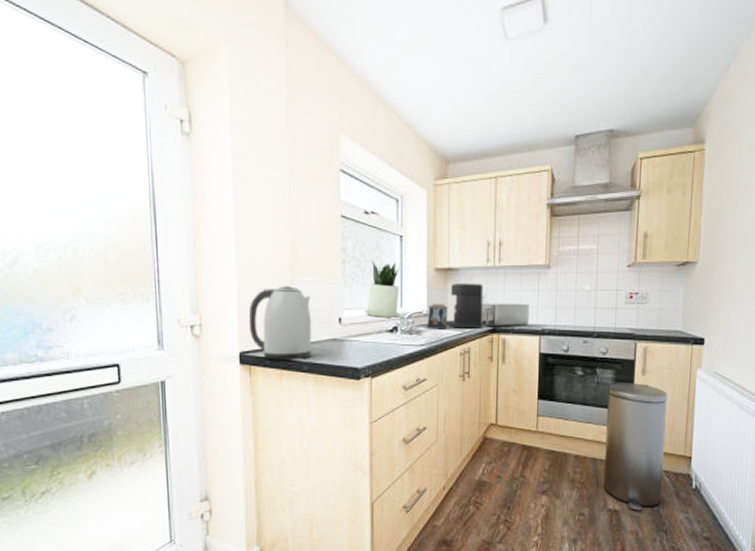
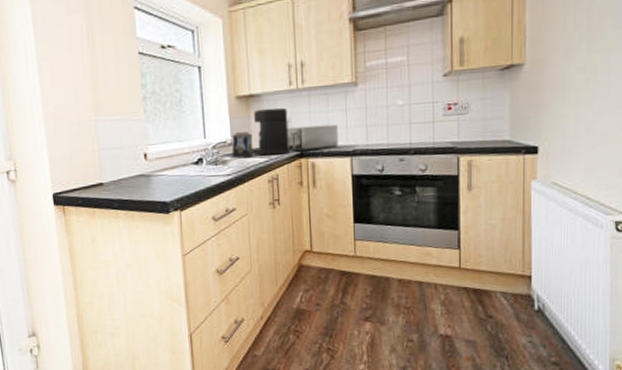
kettle: present [248,286,312,361] -> none [58,126,121,200]
planter: present [364,260,401,317] -> none [168,94,205,150]
pedal bin: present [603,382,668,511] -> none [429,199,500,335]

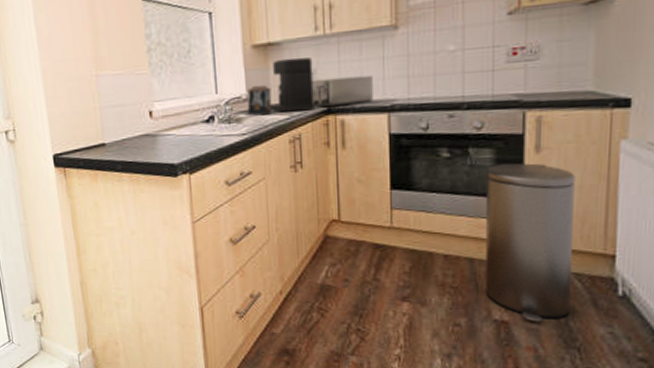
pedal bin: none [429,199,500,335] -> present [485,162,575,322]

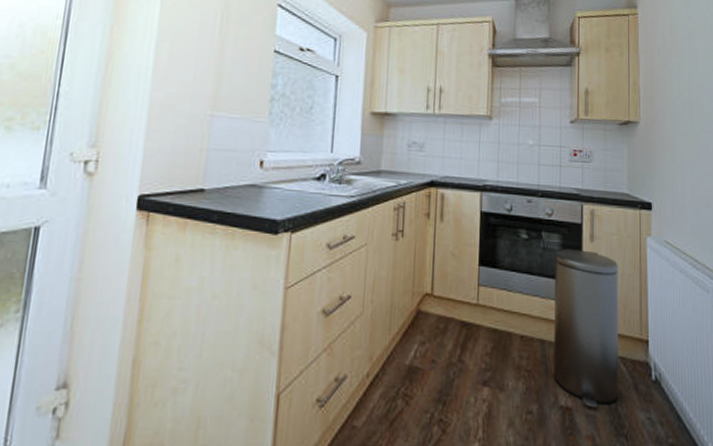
canister: present [242,85,273,117] -> none [353,151,383,180]
coffee maker: present [271,57,315,112] -> none [380,129,422,181]
toaster: present [312,75,373,108] -> none [418,153,470,181]

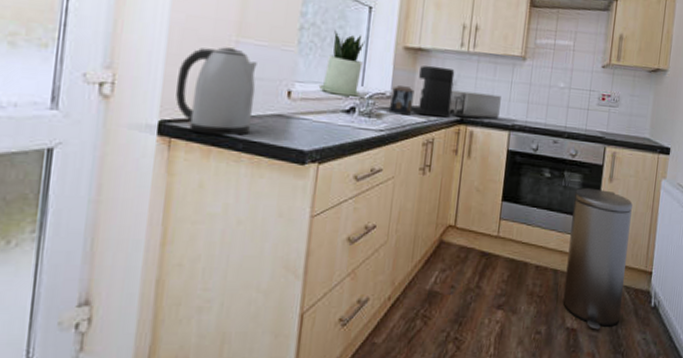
kettle: none [154,121,231,208] -> present [175,47,257,136]
planter: none [289,100,333,164] -> present [318,30,365,97]
canister: none [353,151,383,180] -> present [383,86,415,116]
coffee maker: none [380,129,422,181] -> present [411,65,455,118]
toaster: none [418,153,470,181] -> present [449,90,501,120]

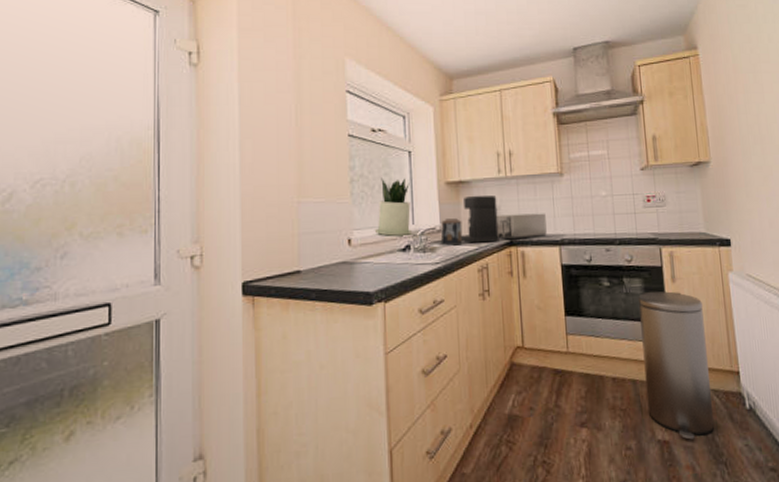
kettle: present [175,47,257,136] -> none [252,208,321,290]

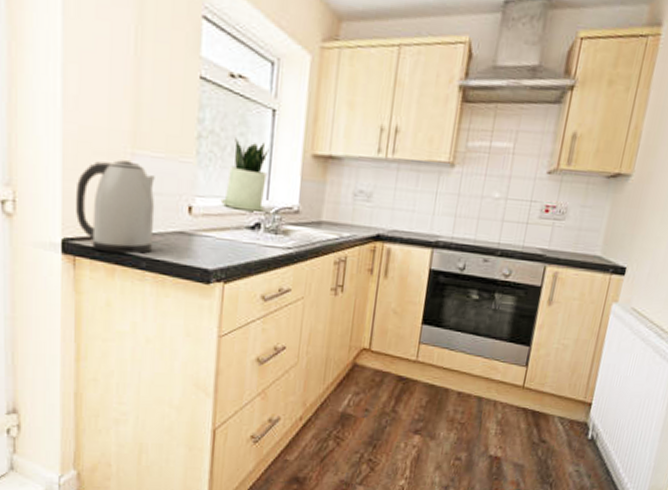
kettle: none [252,208,321,290] -> present [75,160,155,255]
canister: present [436,218,463,246] -> none [291,199,325,232]
coffee maker: present [461,195,499,243] -> none [321,175,371,234]
toaster: present [496,213,547,240] -> none [363,203,424,236]
pedal bin: present [637,290,715,440] -> none [486,311,575,459]

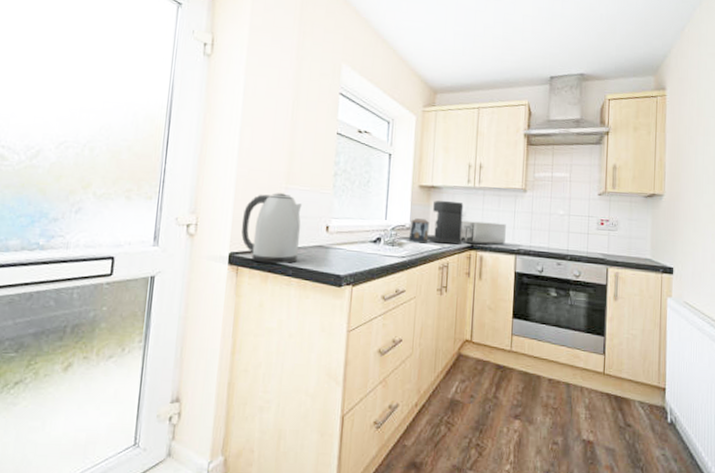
planter: present [220,138,269,212] -> none [350,175,387,229]
canister: none [291,199,325,232] -> present [404,218,430,244]
coffee maker: none [321,175,371,234] -> present [427,200,464,245]
toaster: none [363,203,424,236] -> present [460,220,506,245]

